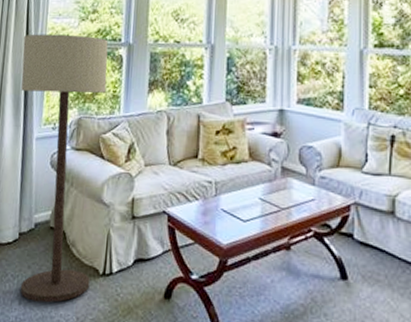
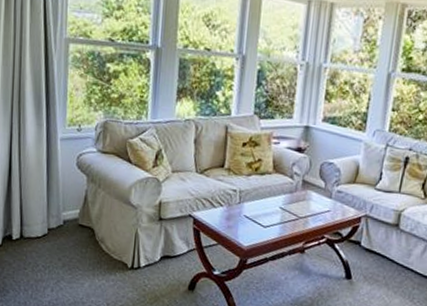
floor lamp: present [20,34,108,303] -> none [41,27,135,291]

